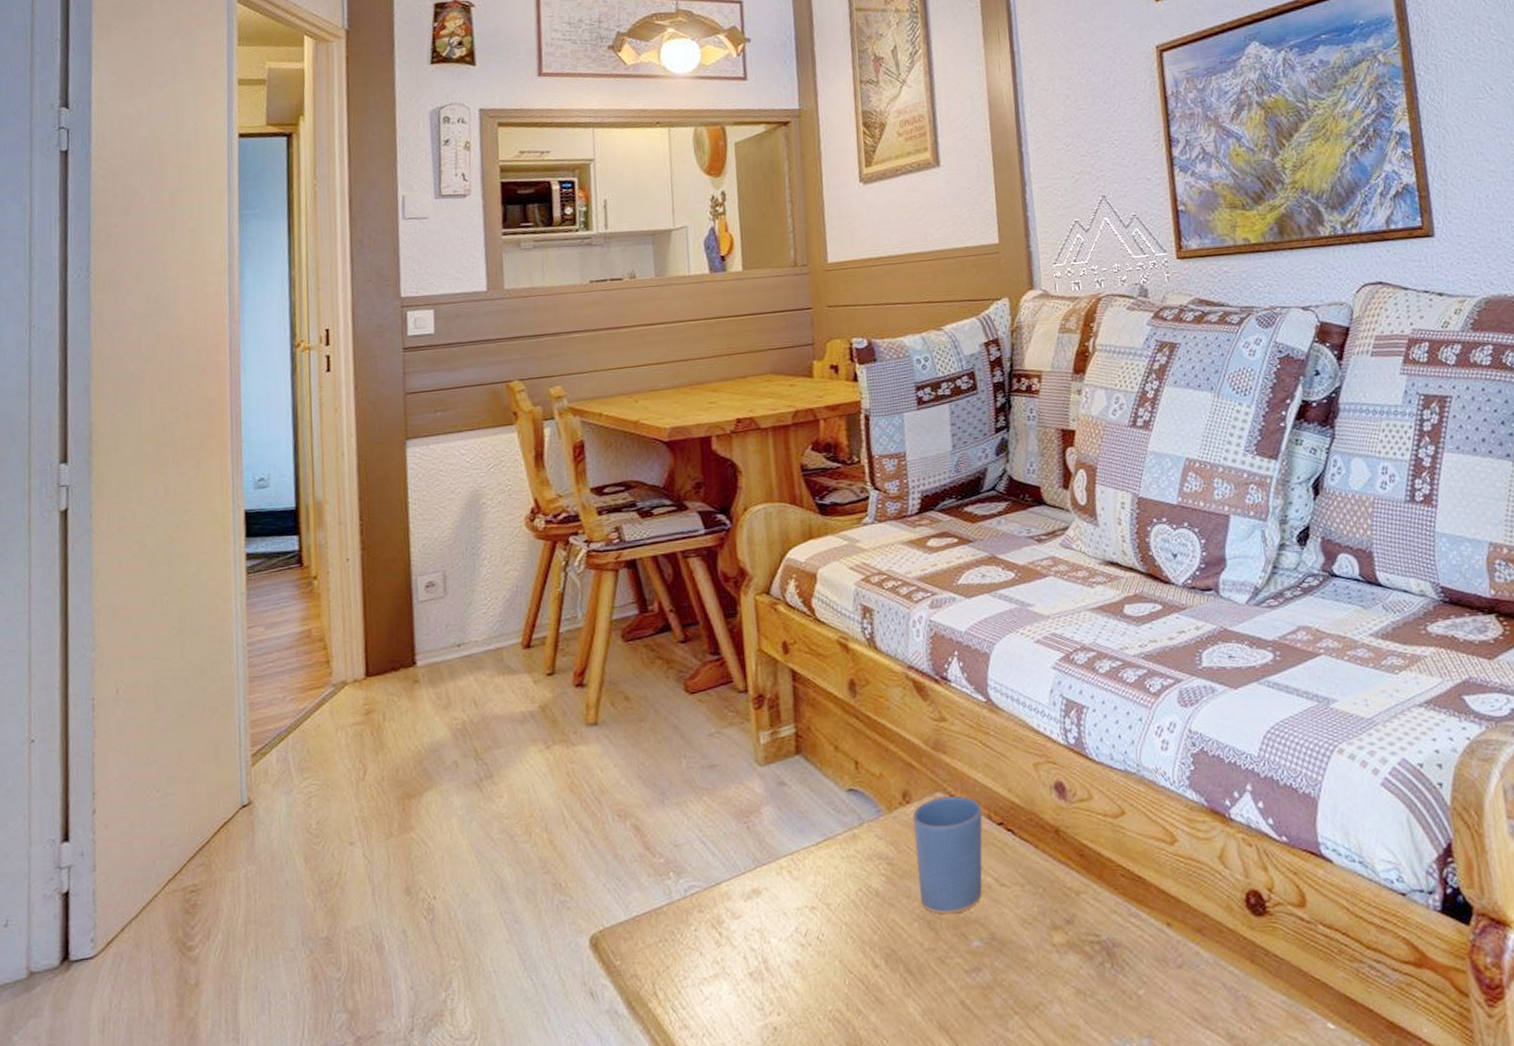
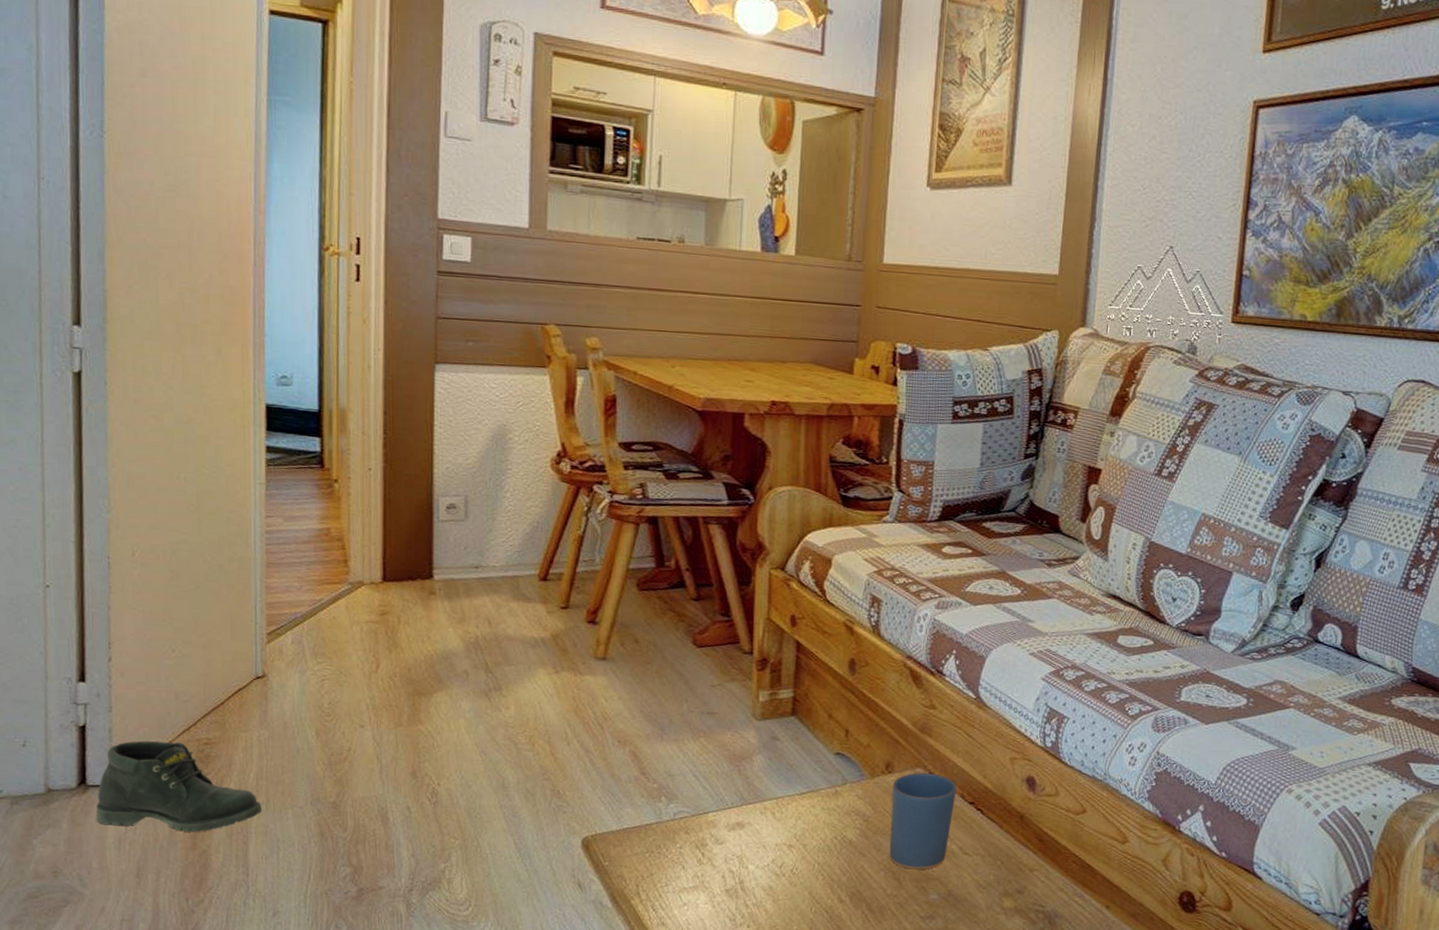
boot: none [79,894,252,1006] -> present [95,740,263,833]

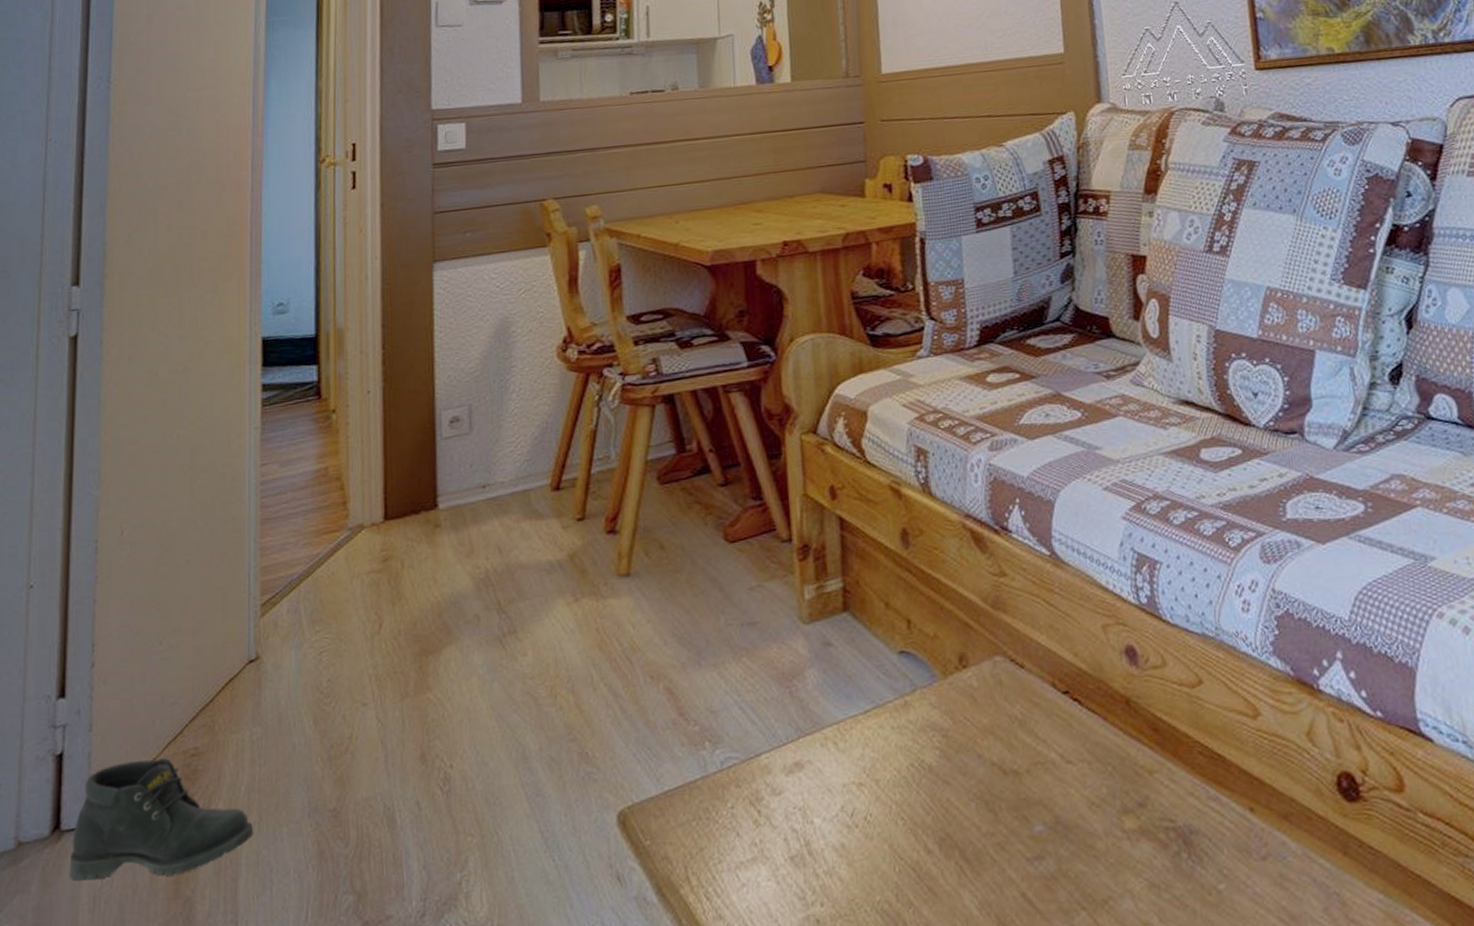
mug: present [889,772,957,870] -> none [969,659,1046,795]

